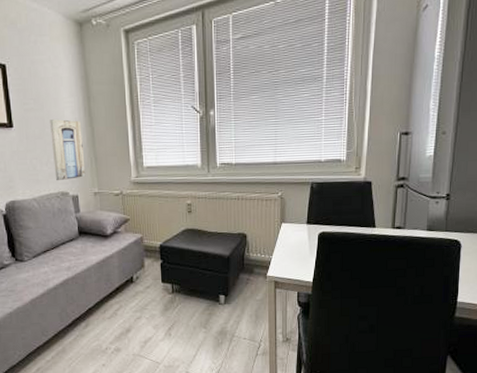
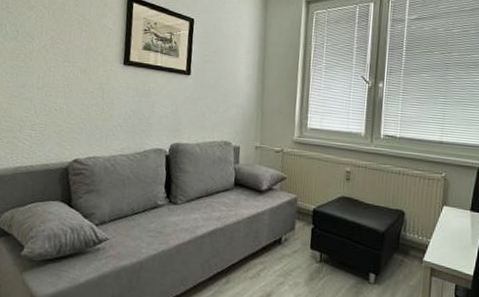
wall art: present [50,119,86,181] -> none [221,72,254,131]

